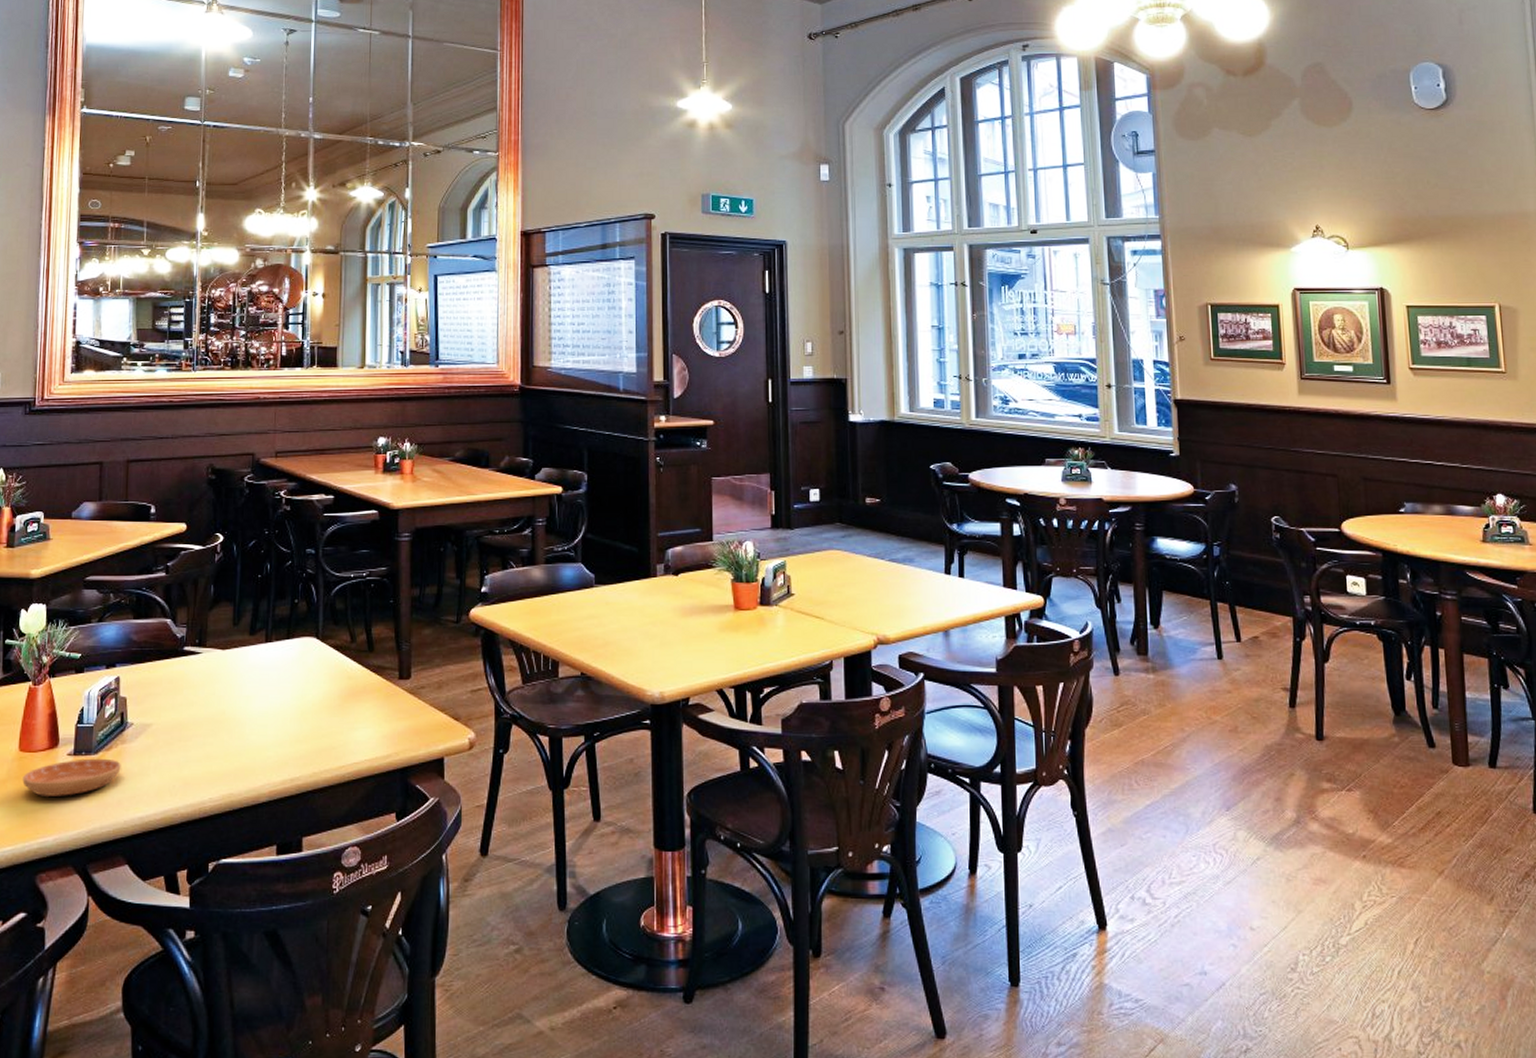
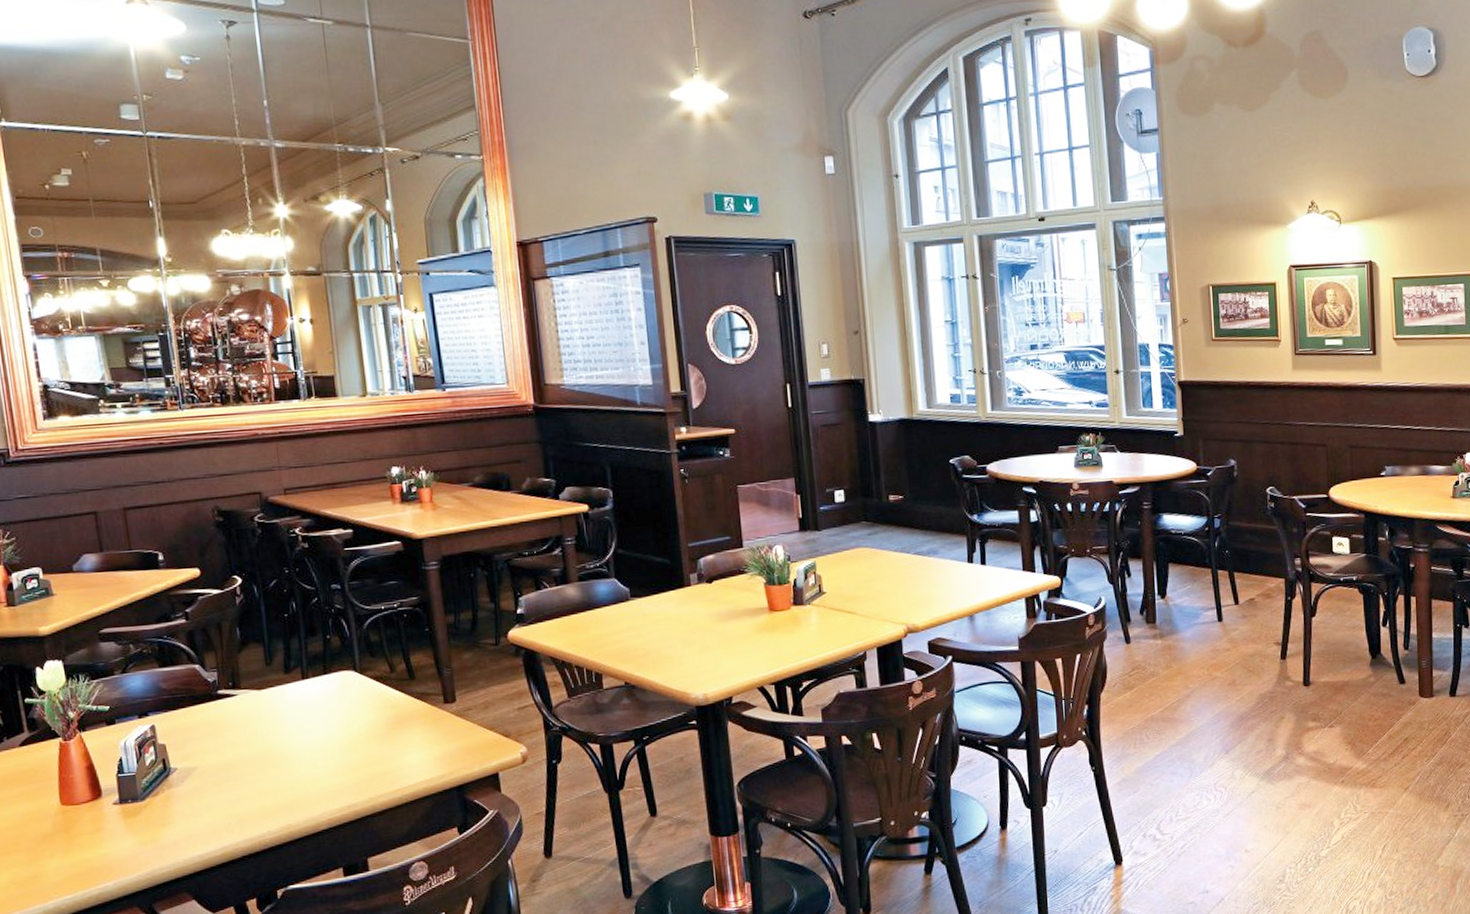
saucer: present [22,758,121,796] -> none [70,804,172,846]

